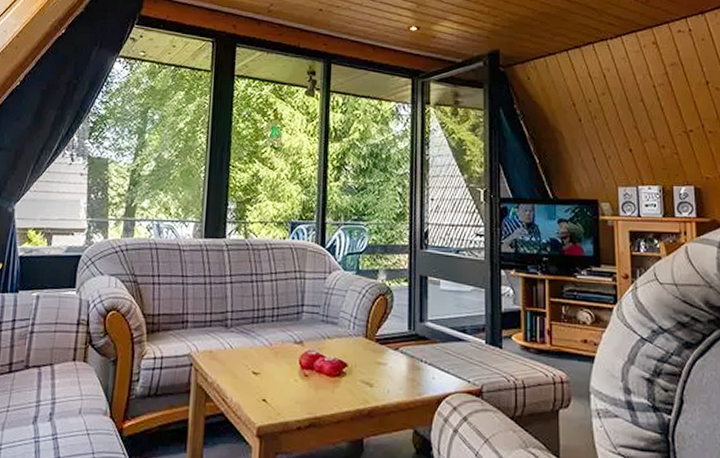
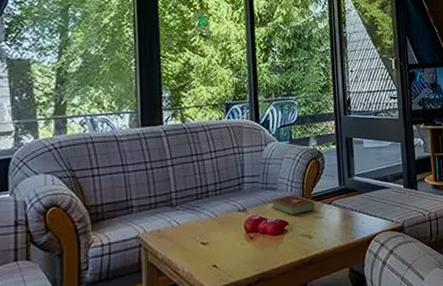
hardcover book: none [330,332,379,357] -> present [270,194,315,216]

